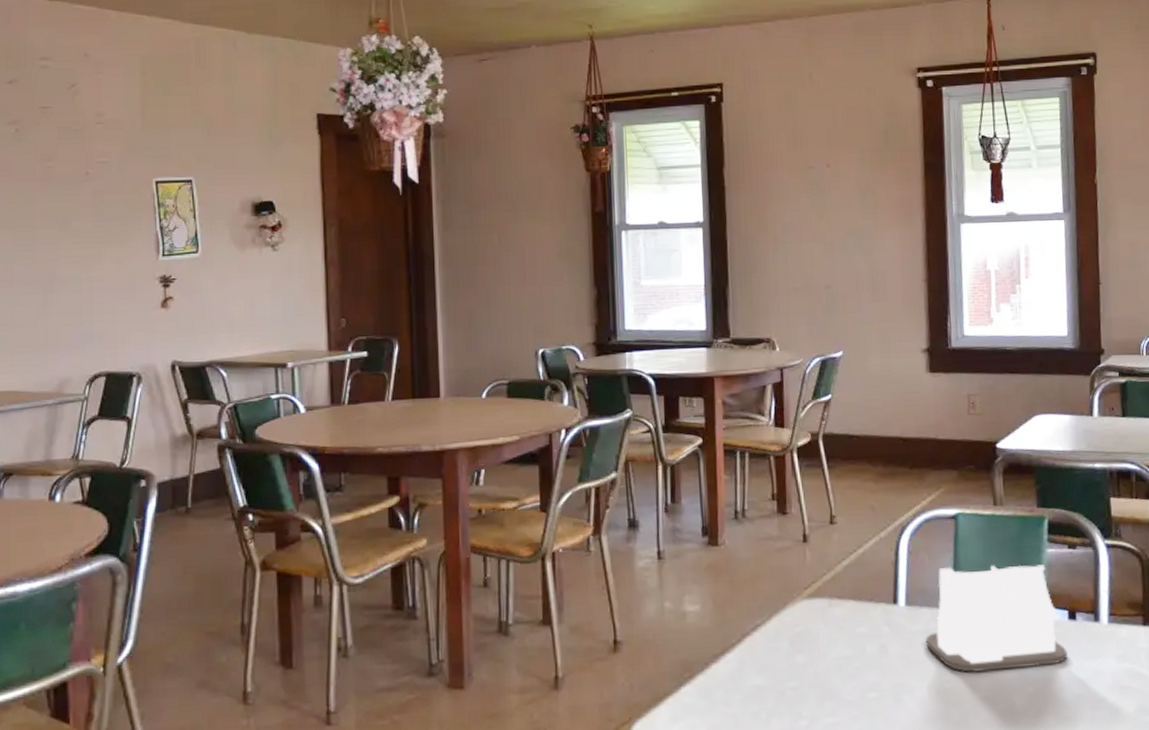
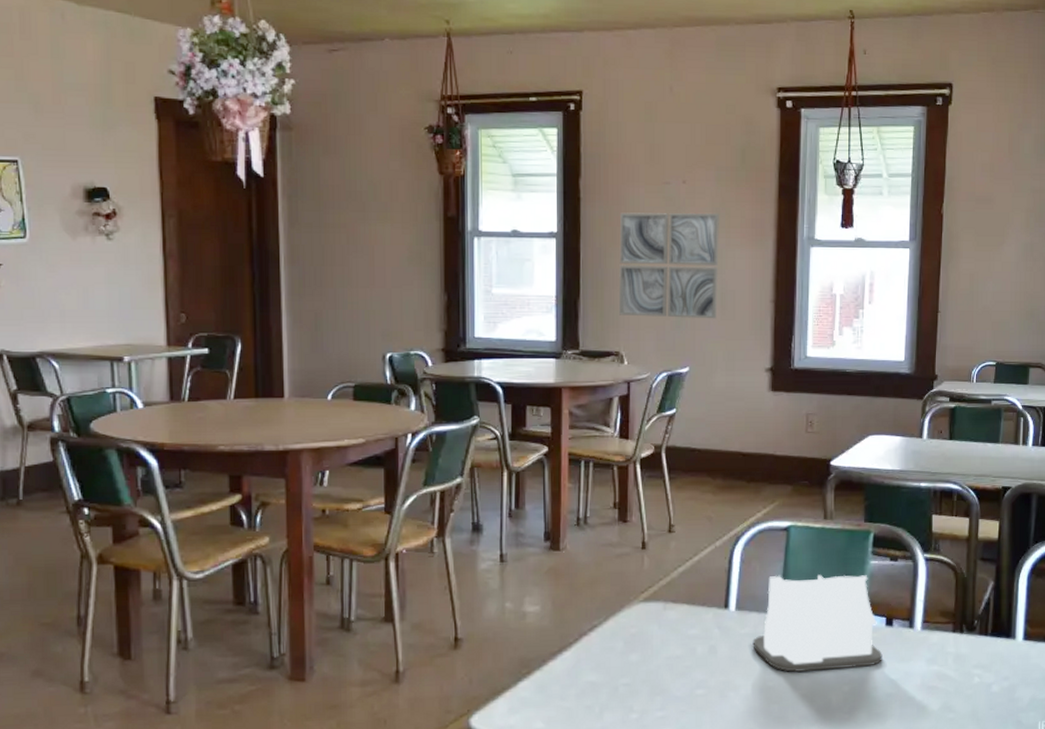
wall art: none [766,195,869,302] -> present [619,212,719,319]

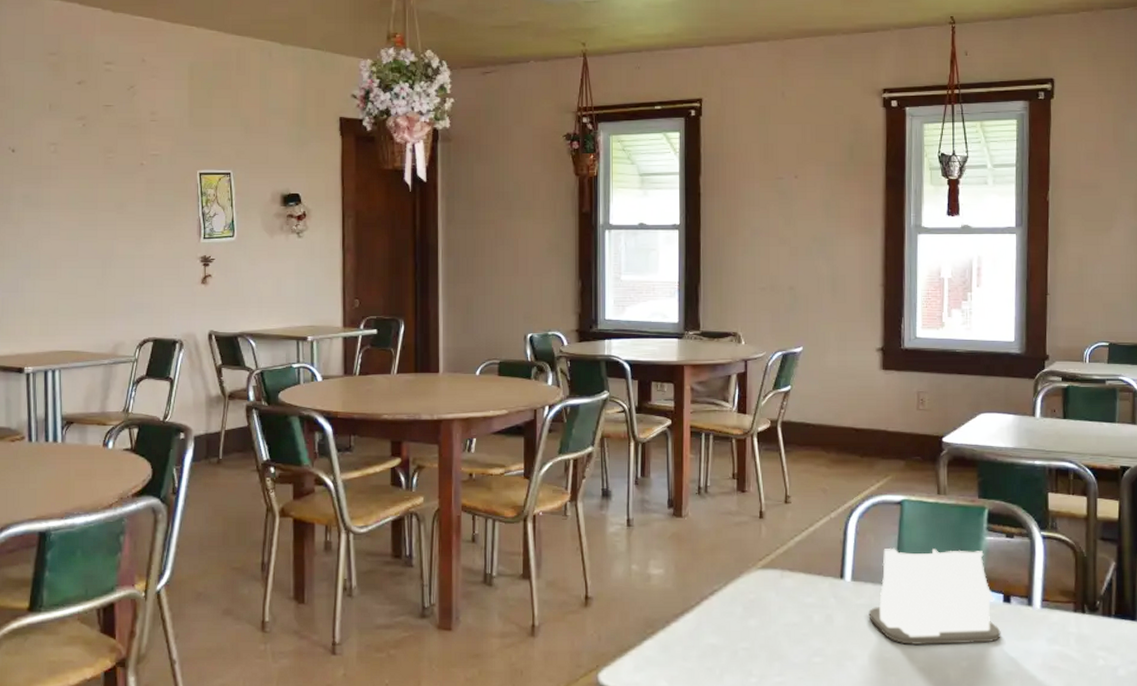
wall art: present [619,212,719,319] -> none [736,205,830,302]

